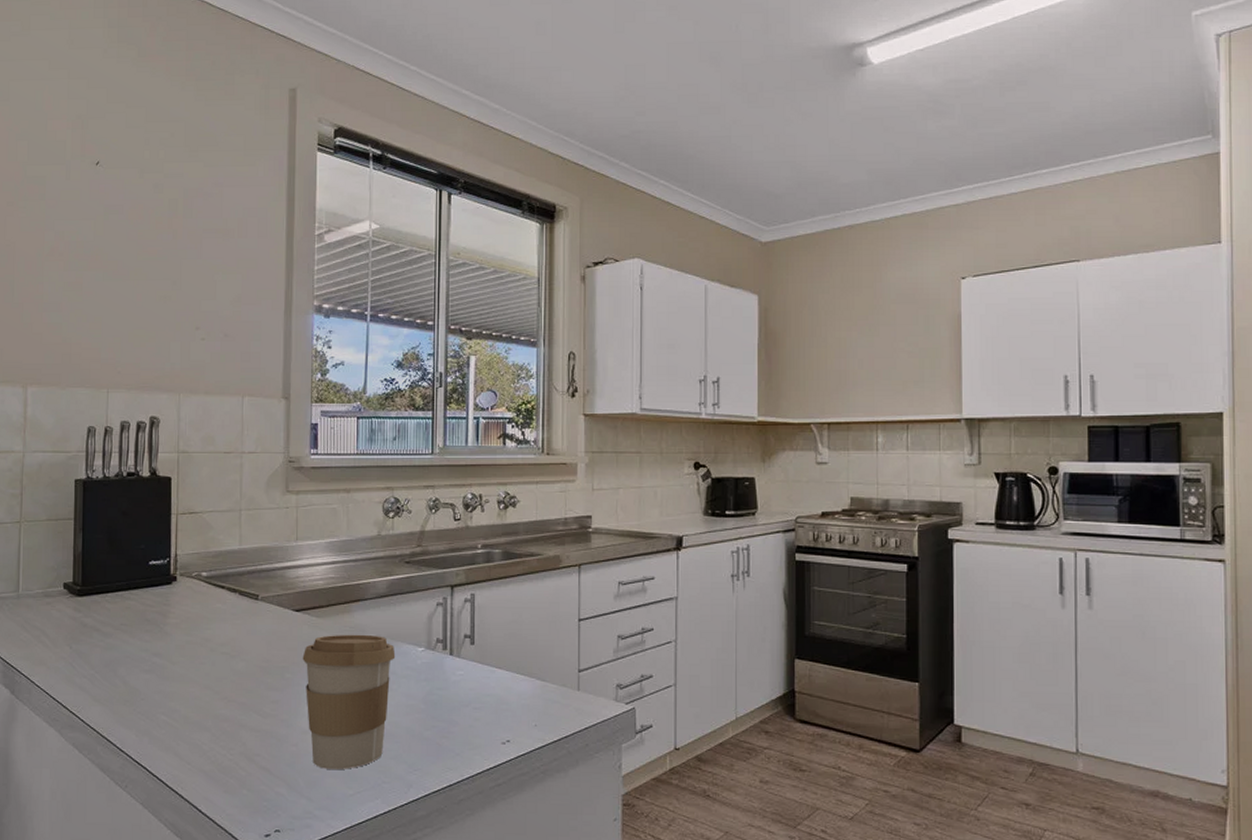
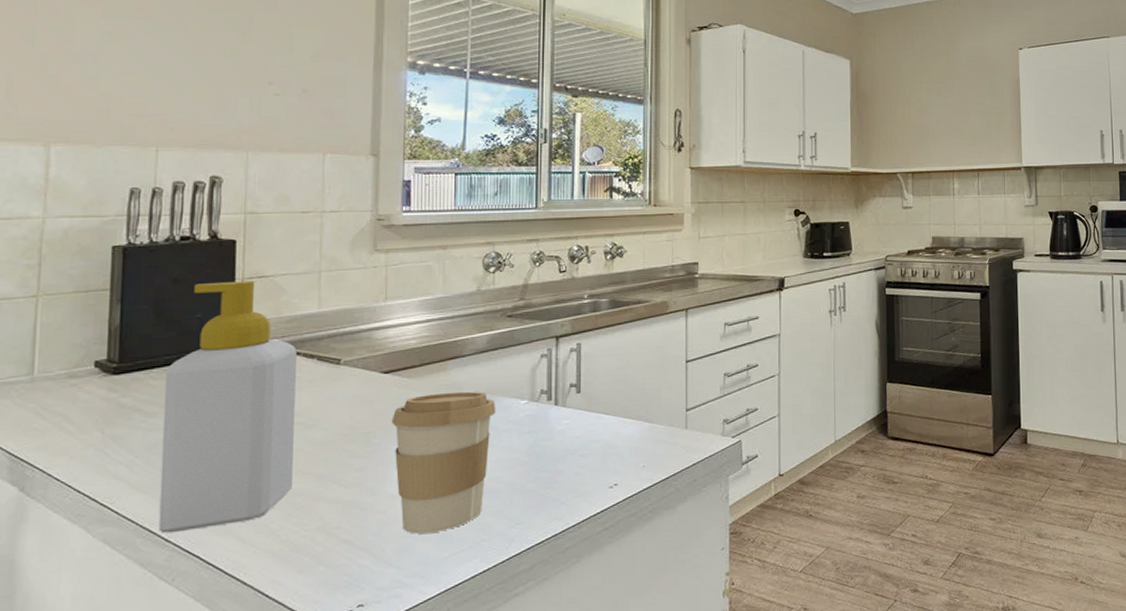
soap bottle: none [114,516,223,744] -> present [158,280,298,534]

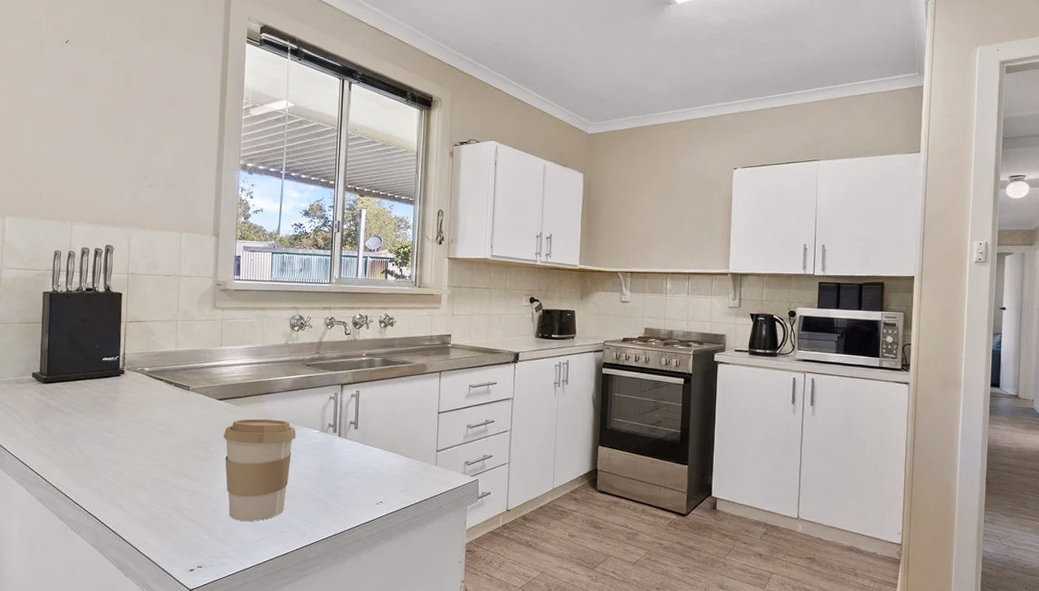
soap bottle: present [158,280,298,534] -> none [71,323,161,499]

